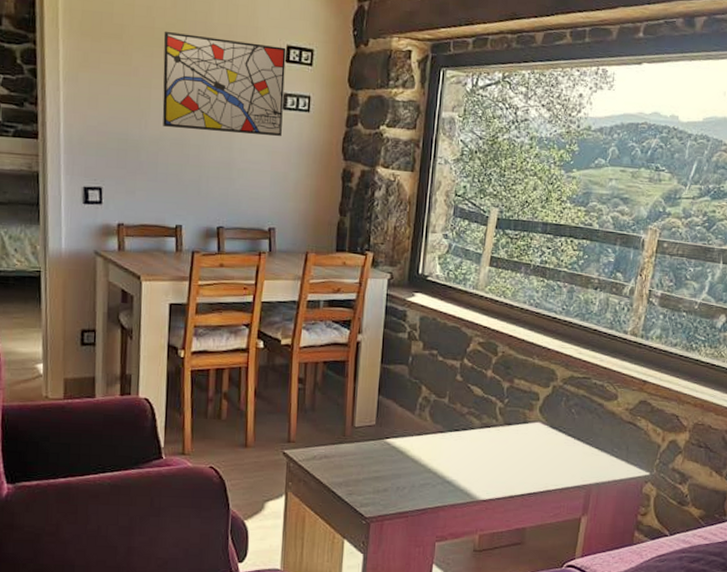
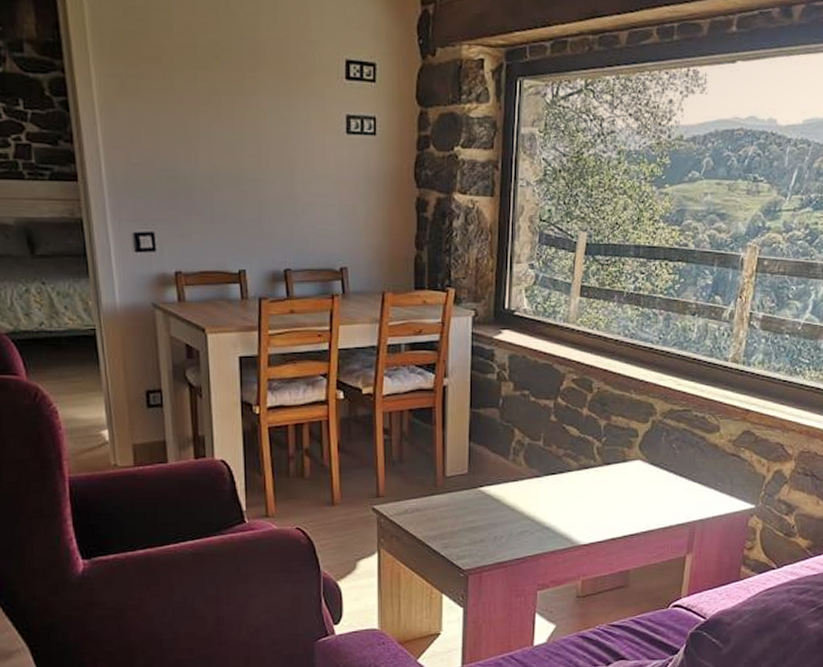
wall art: present [162,31,286,137] -> none [207,49,347,165]

